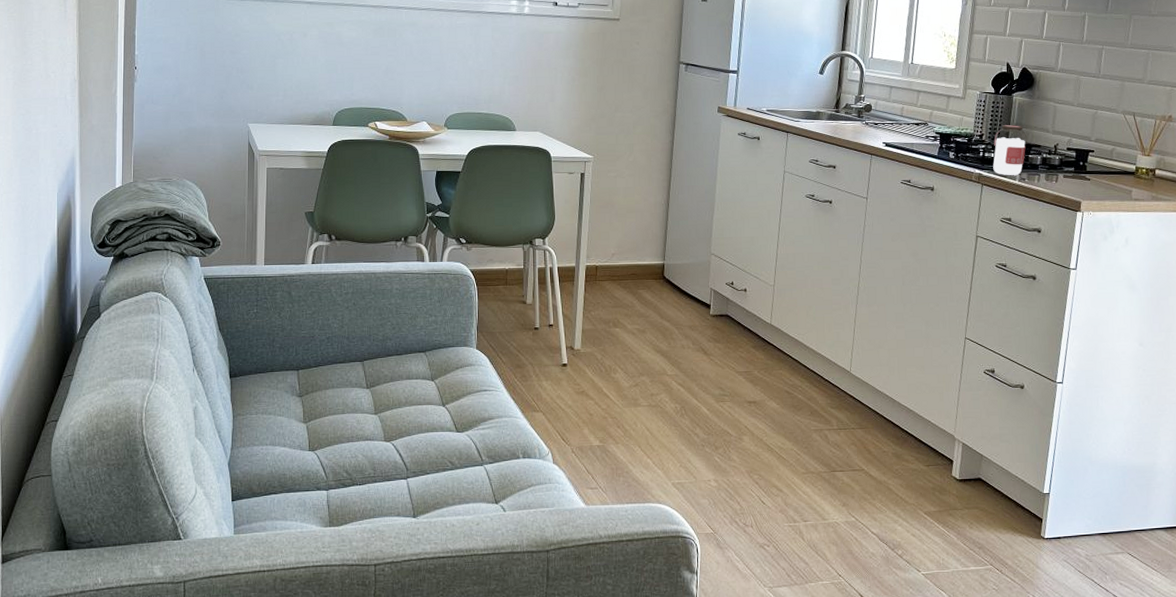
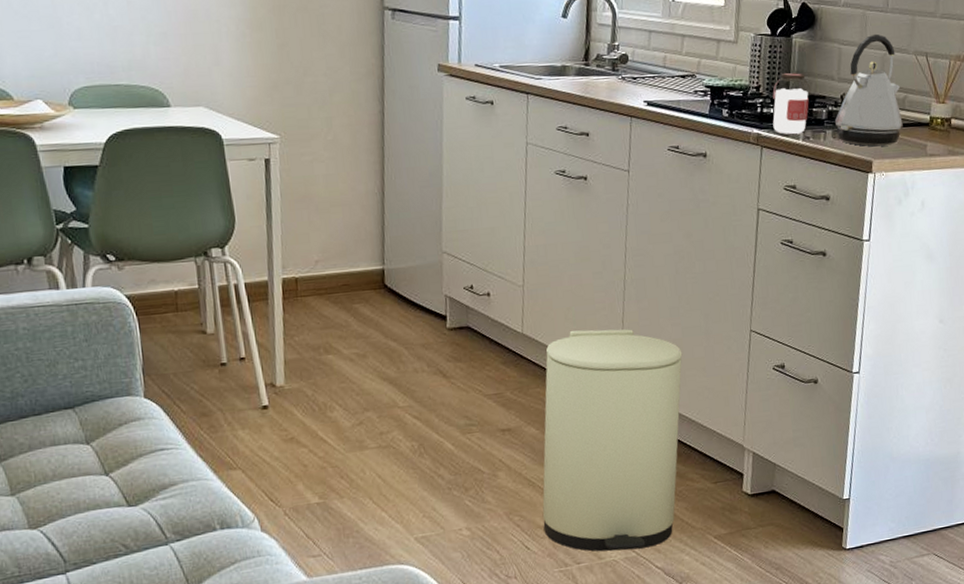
pedal bin: none [777,325,905,515] -> present [542,329,683,552]
kettle: none [1048,95,1111,190] -> present [834,33,903,147]

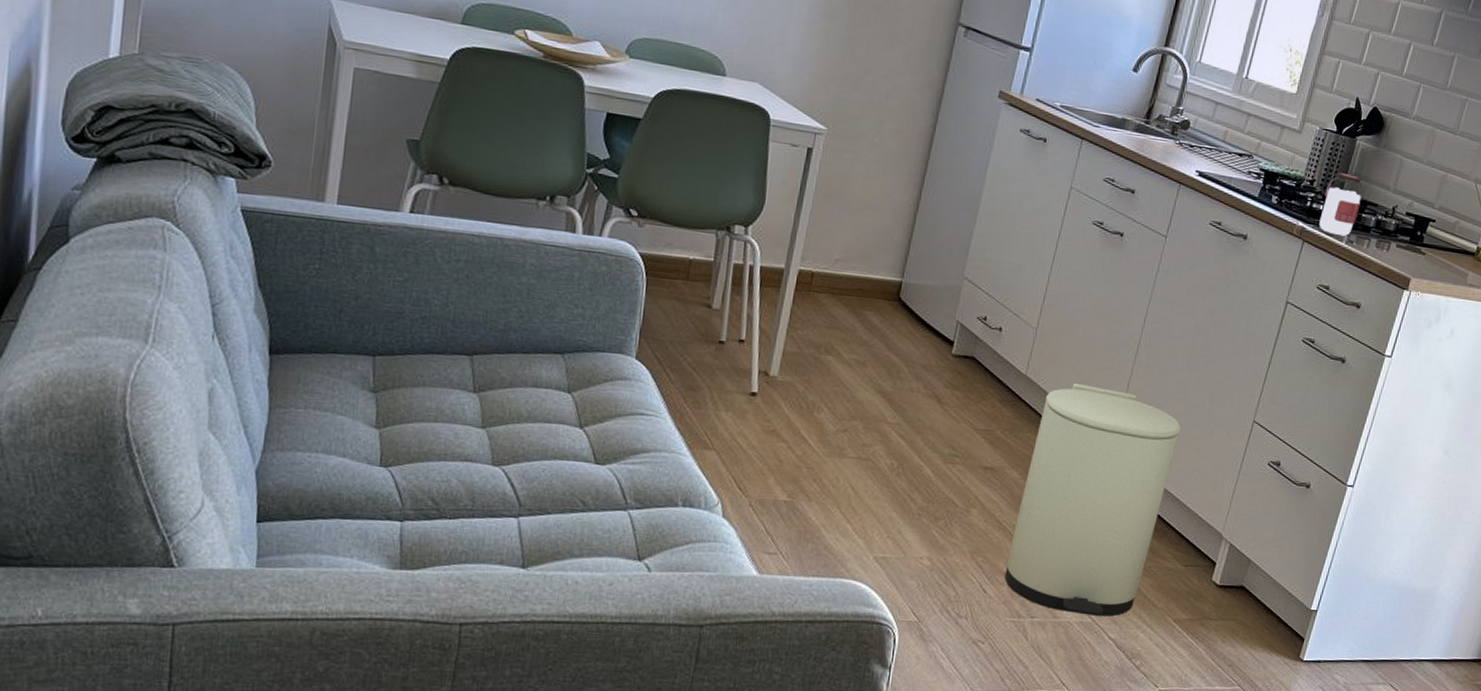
kettle: present [834,33,903,147] -> none [1380,153,1456,267]

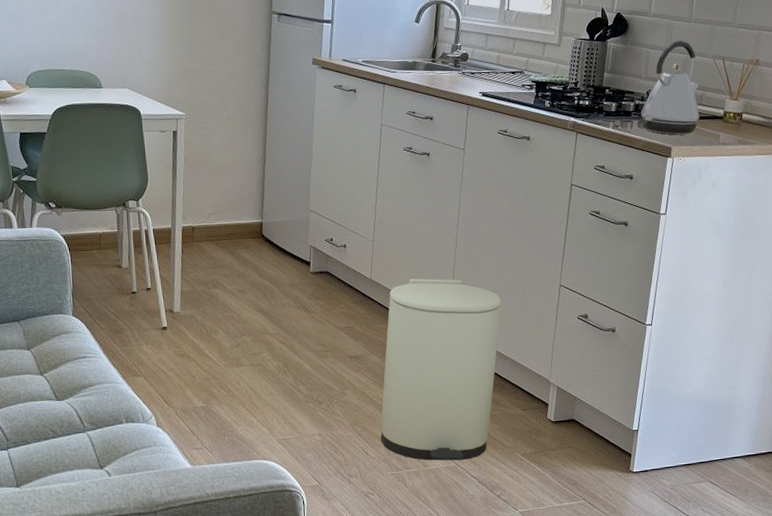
jar: present [1319,172,1364,237] -> none [587,71,621,124]
kettle: none [1380,153,1456,267] -> present [640,40,700,135]

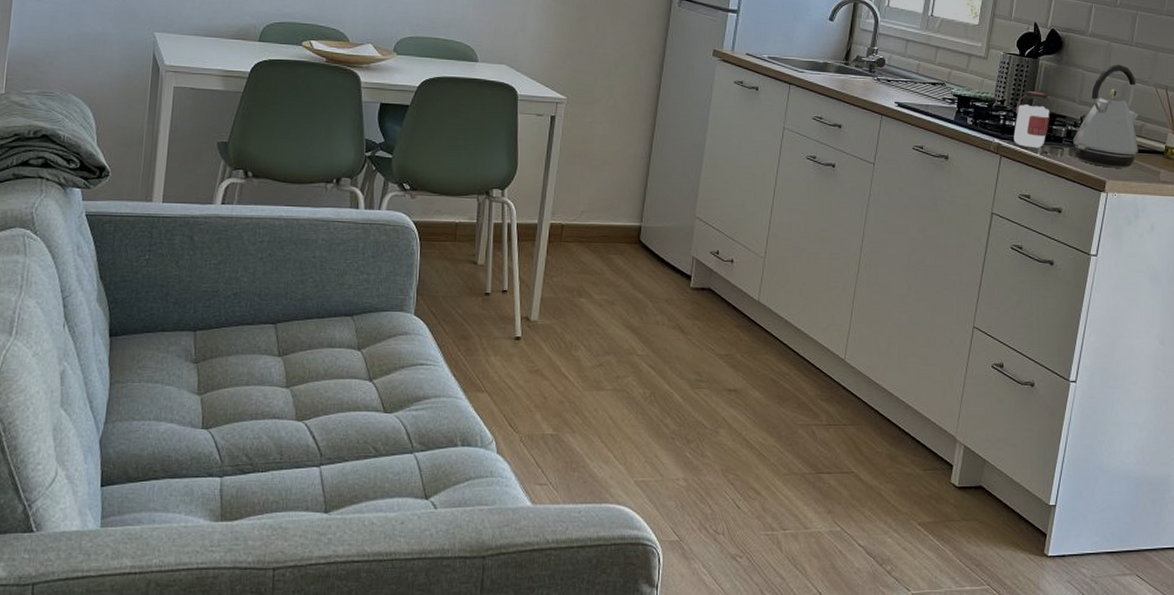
pedal bin: present [380,278,502,461] -> none [756,304,906,524]
jar: none [587,71,621,124] -> present [1013,90,1052,149]

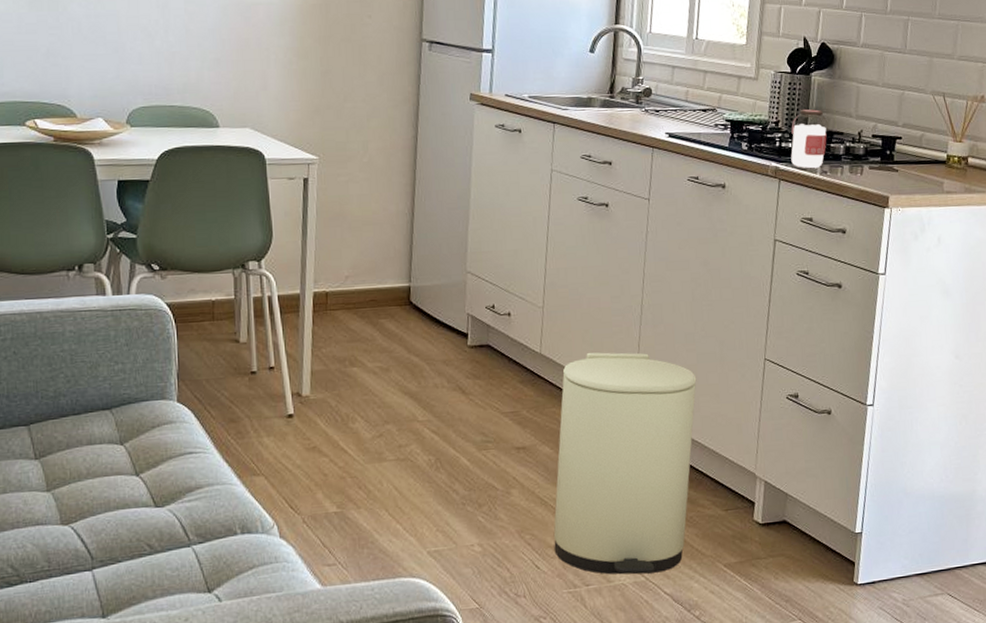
pedal bin: none [756,304,906,524] -> present [553,352,697,575]
kettle: present [1072,64,1139,168] -> none [851,73,920,183]

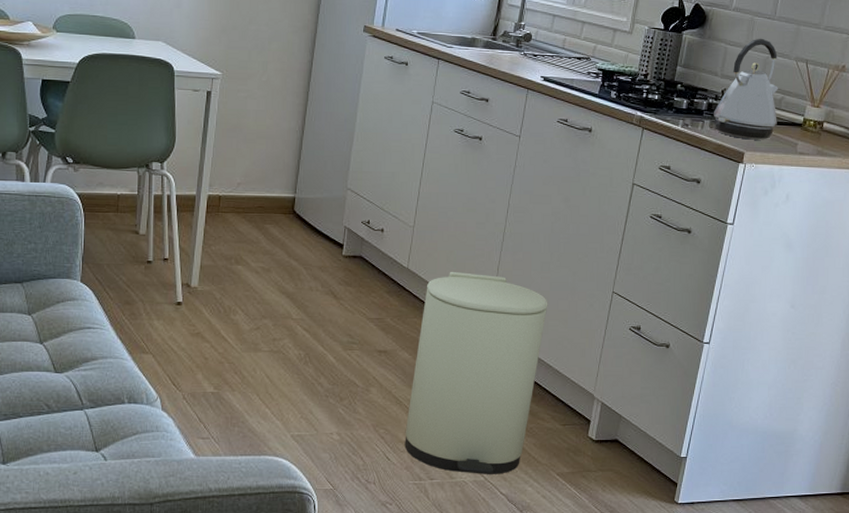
jar: present [791,109,829,169] -> none [656,64,694,121]
kettle: none [851,73,920,183] -> present [713,38,779,140]

